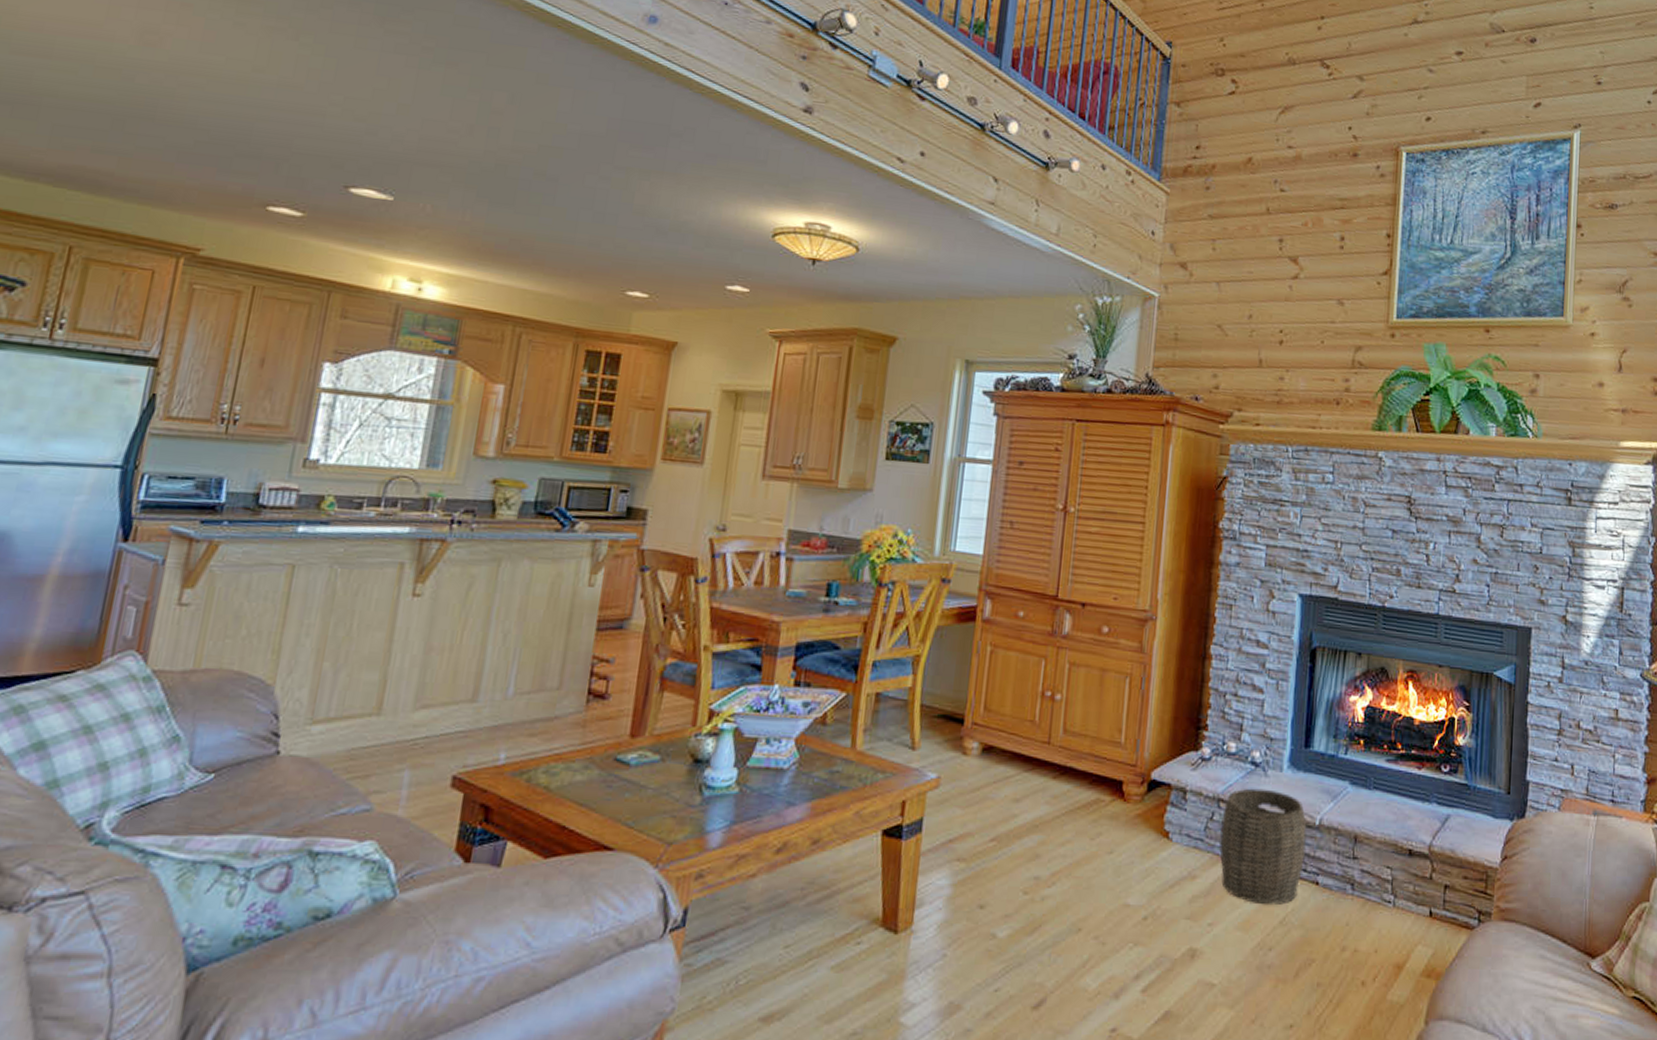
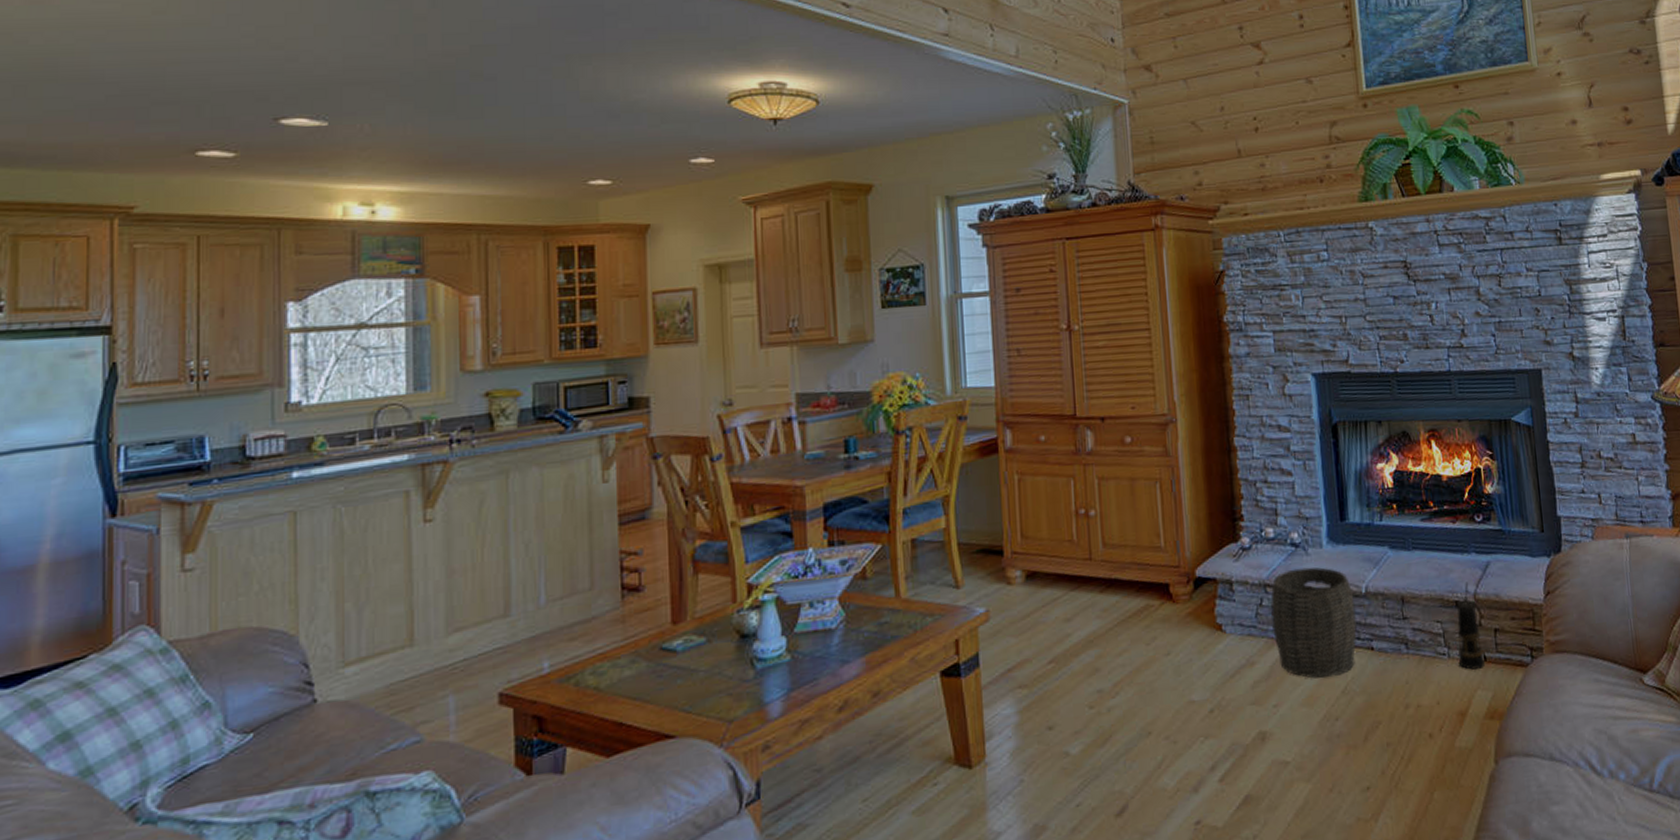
lantern: none [1402,831,1430,923] -> present [1455,582,1485,670]

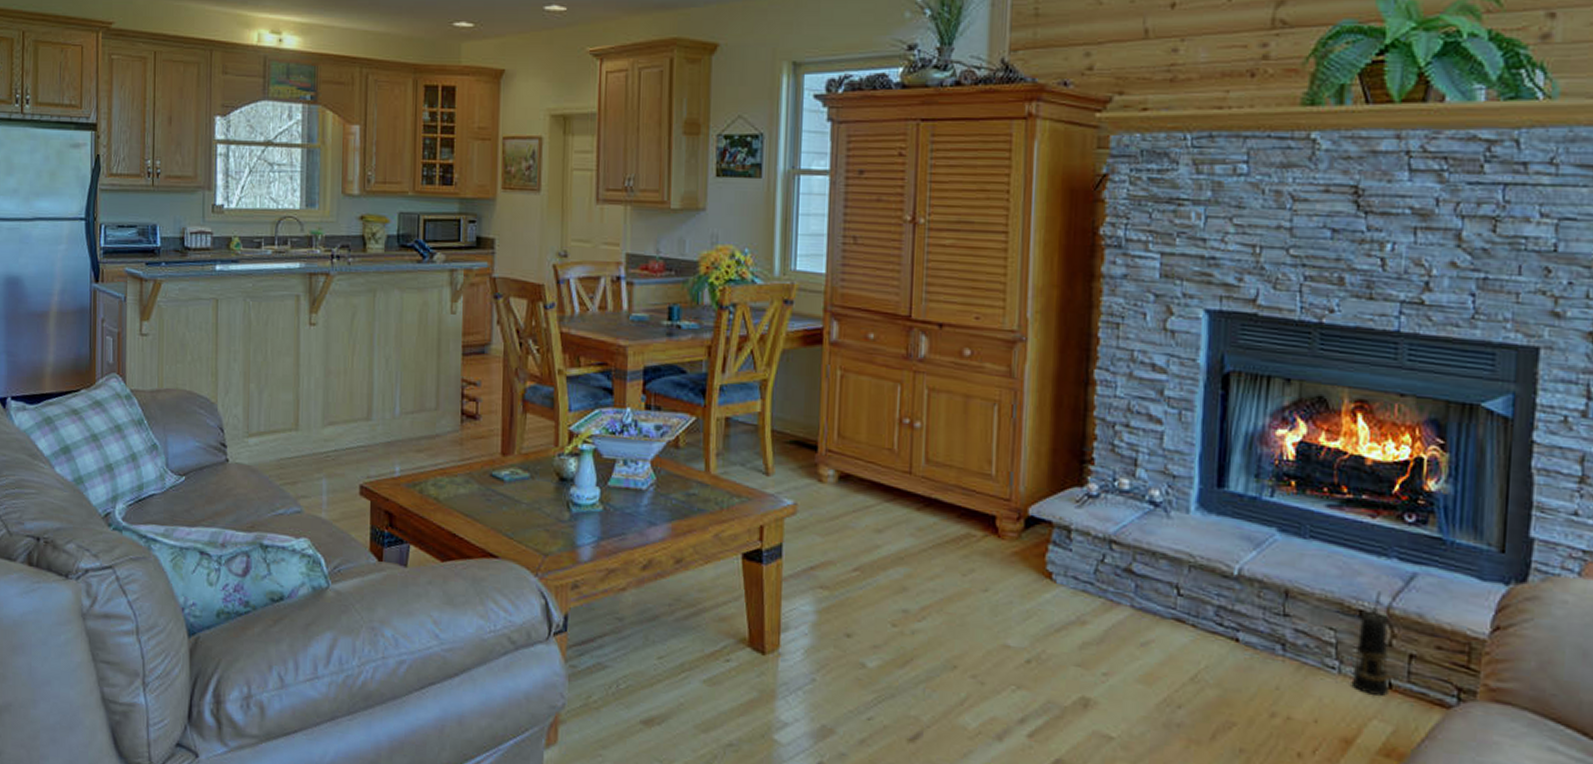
woven basket: present [1270,567,1358,679] -> none [1112,530,1223,661]

